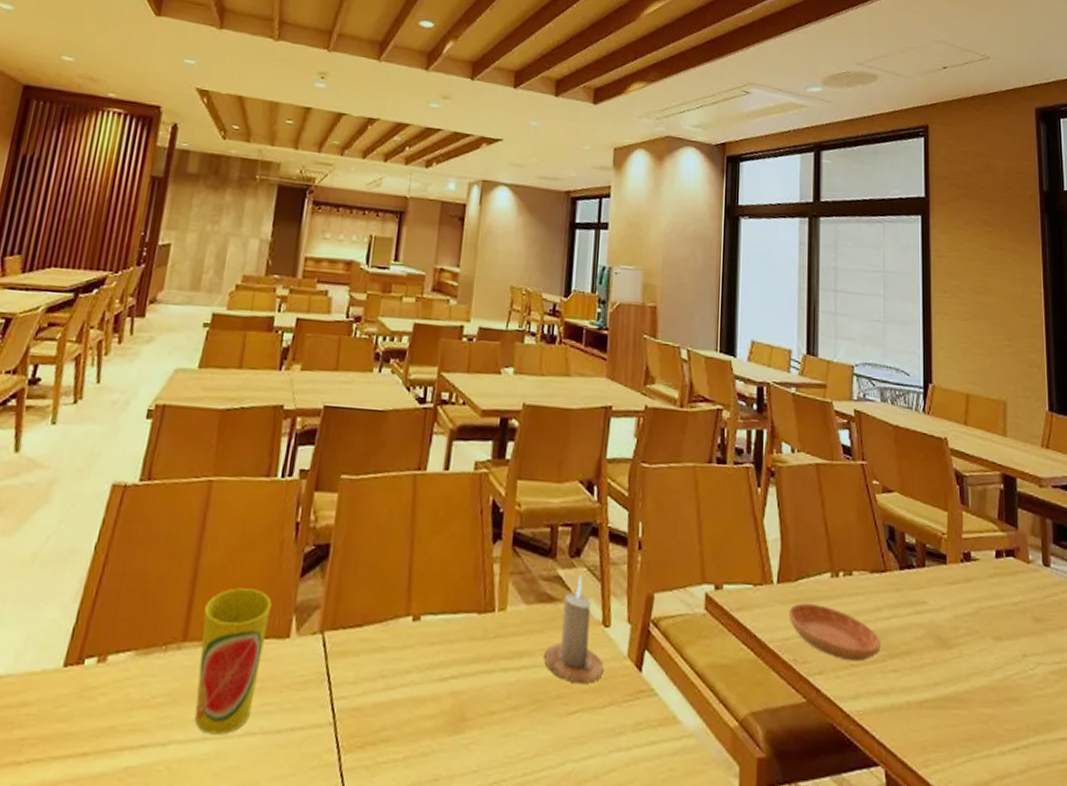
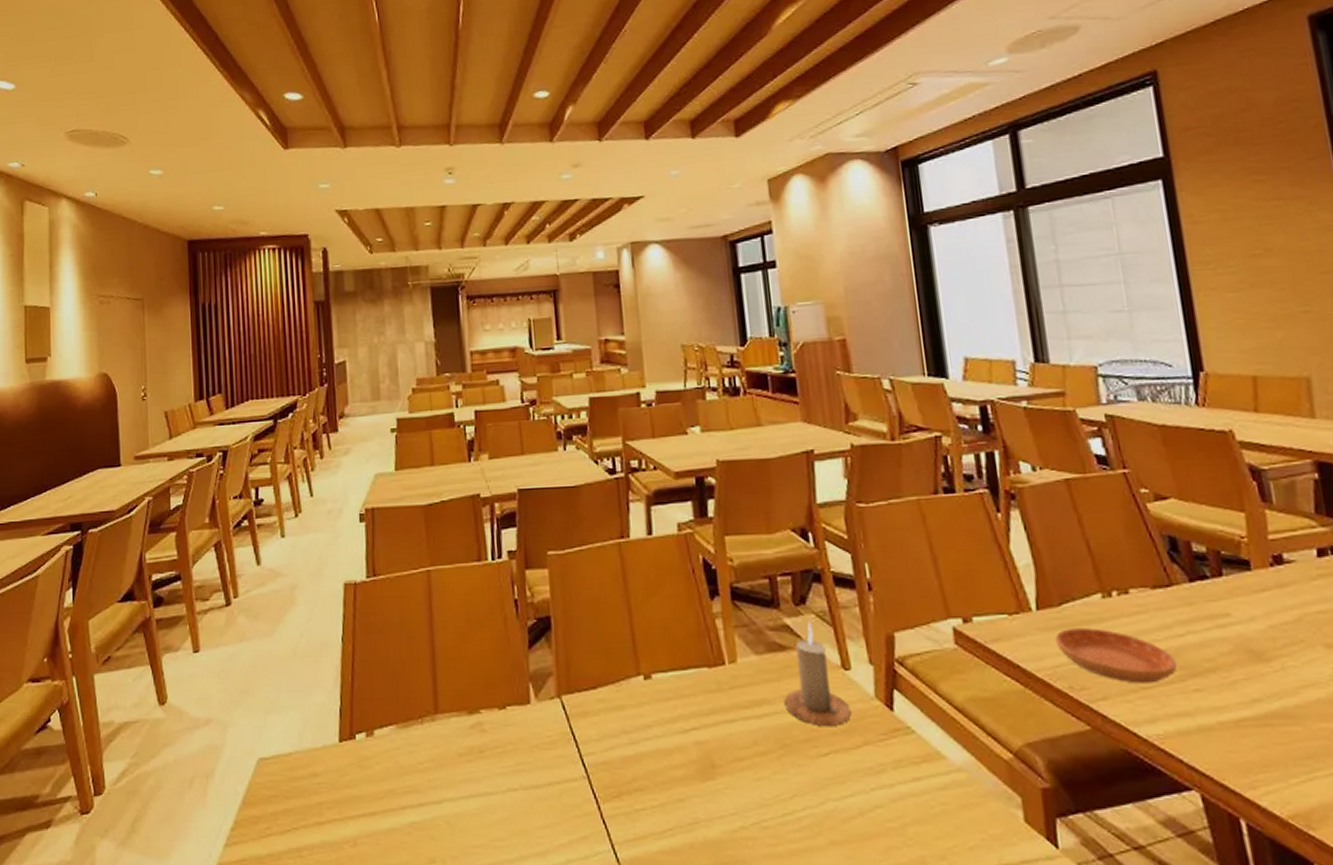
cup: present [194,588,272,735] -> none [448,663,509,792]

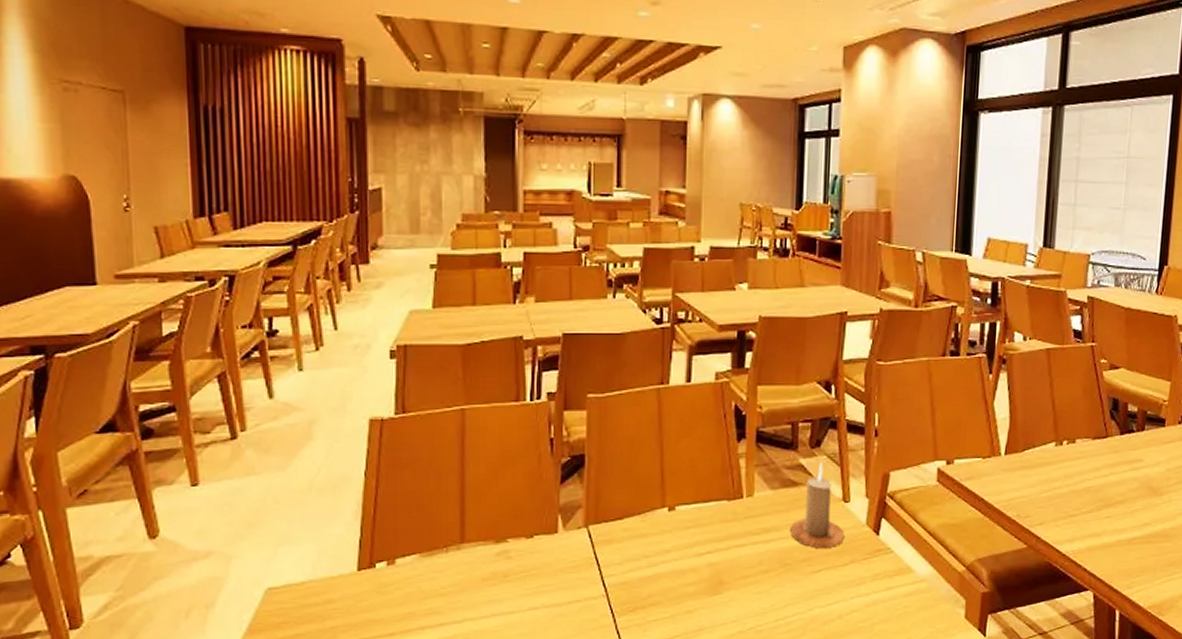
saucer: present [1055,628,1177,684] -> none [1014,469,1098,513]

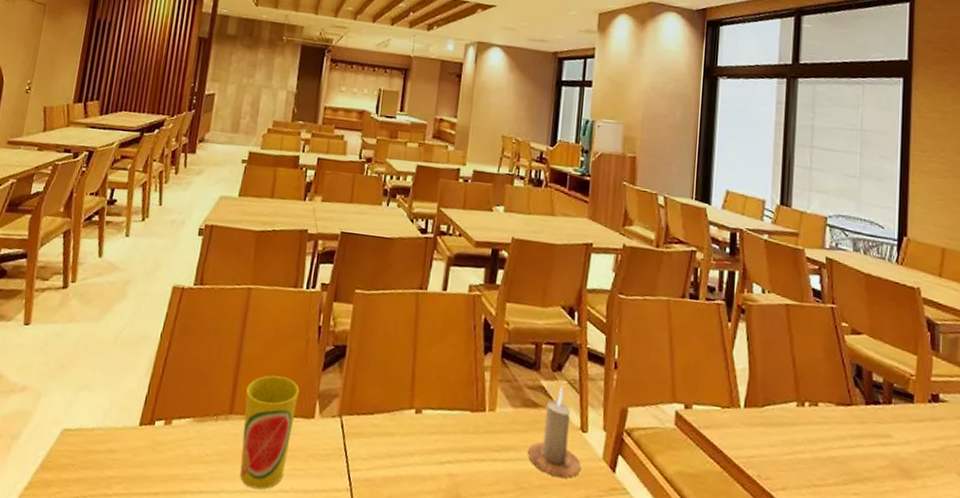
cup: none [477,497,538,612] -> present [240,375,300,490]

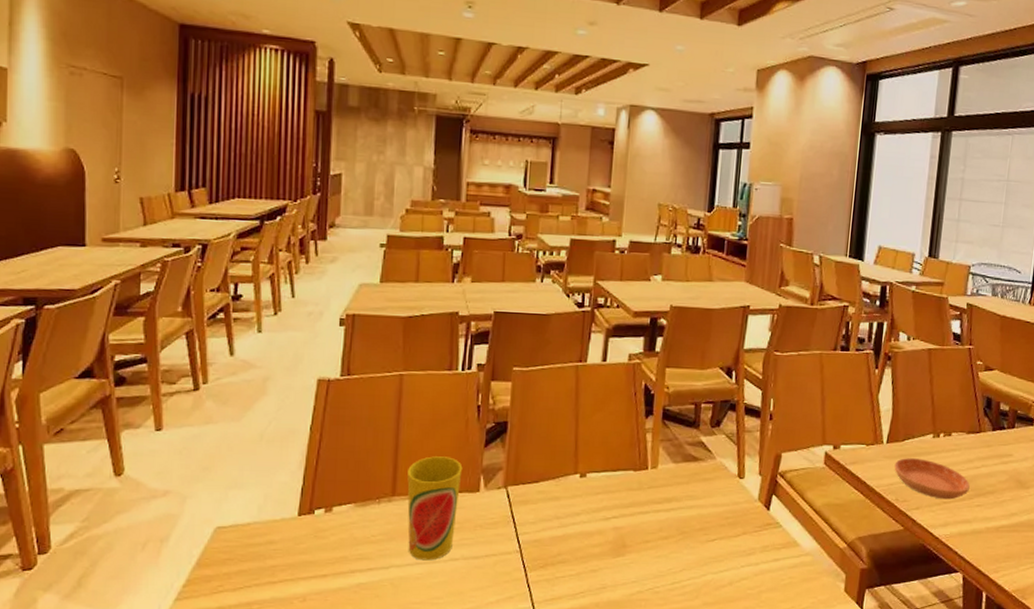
candle: present [528,385,581,478] -> none [689,439,738,520]
saucer: none [754,426,844,483] -> present [894,458,970,500]

